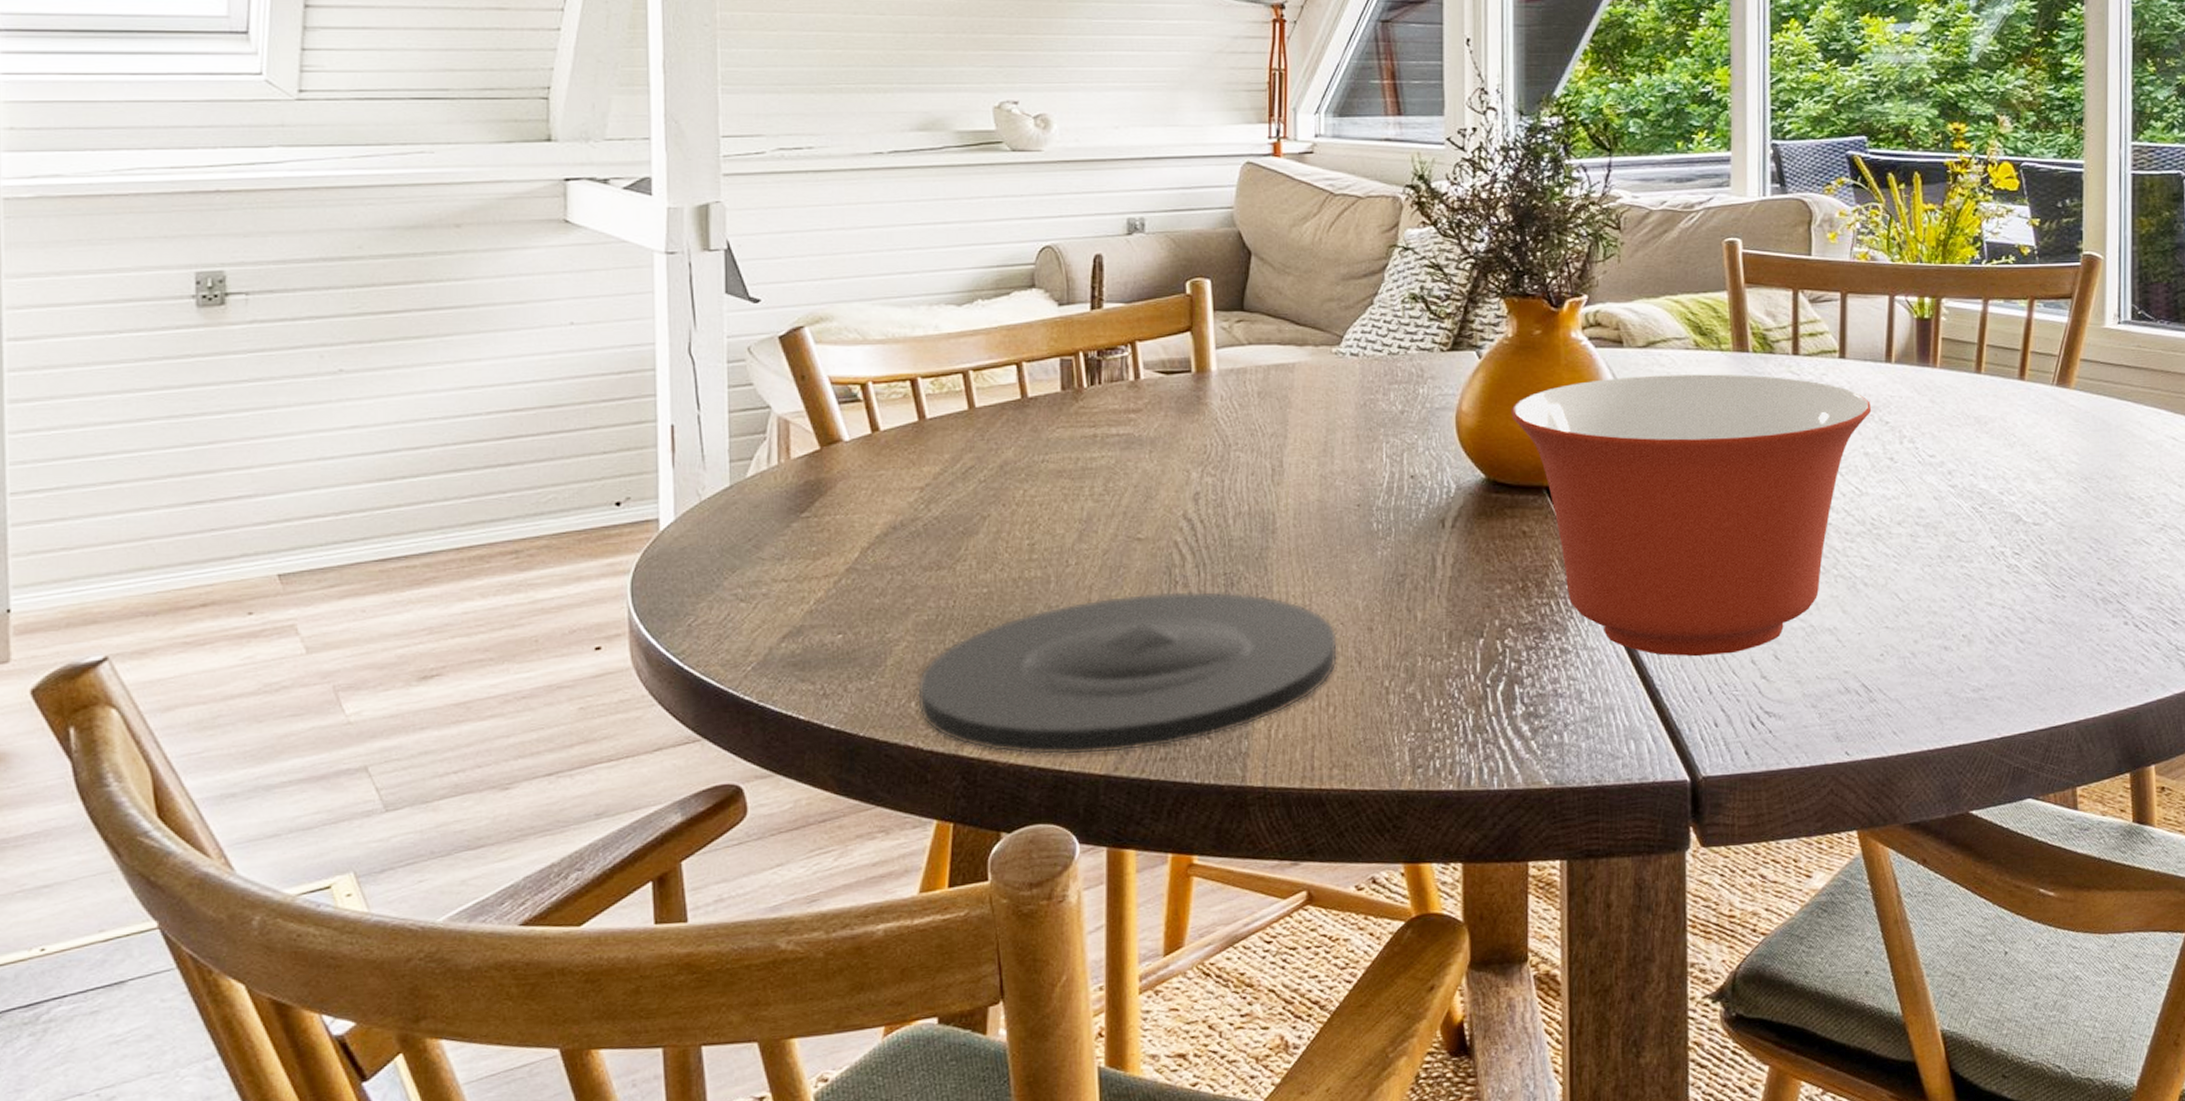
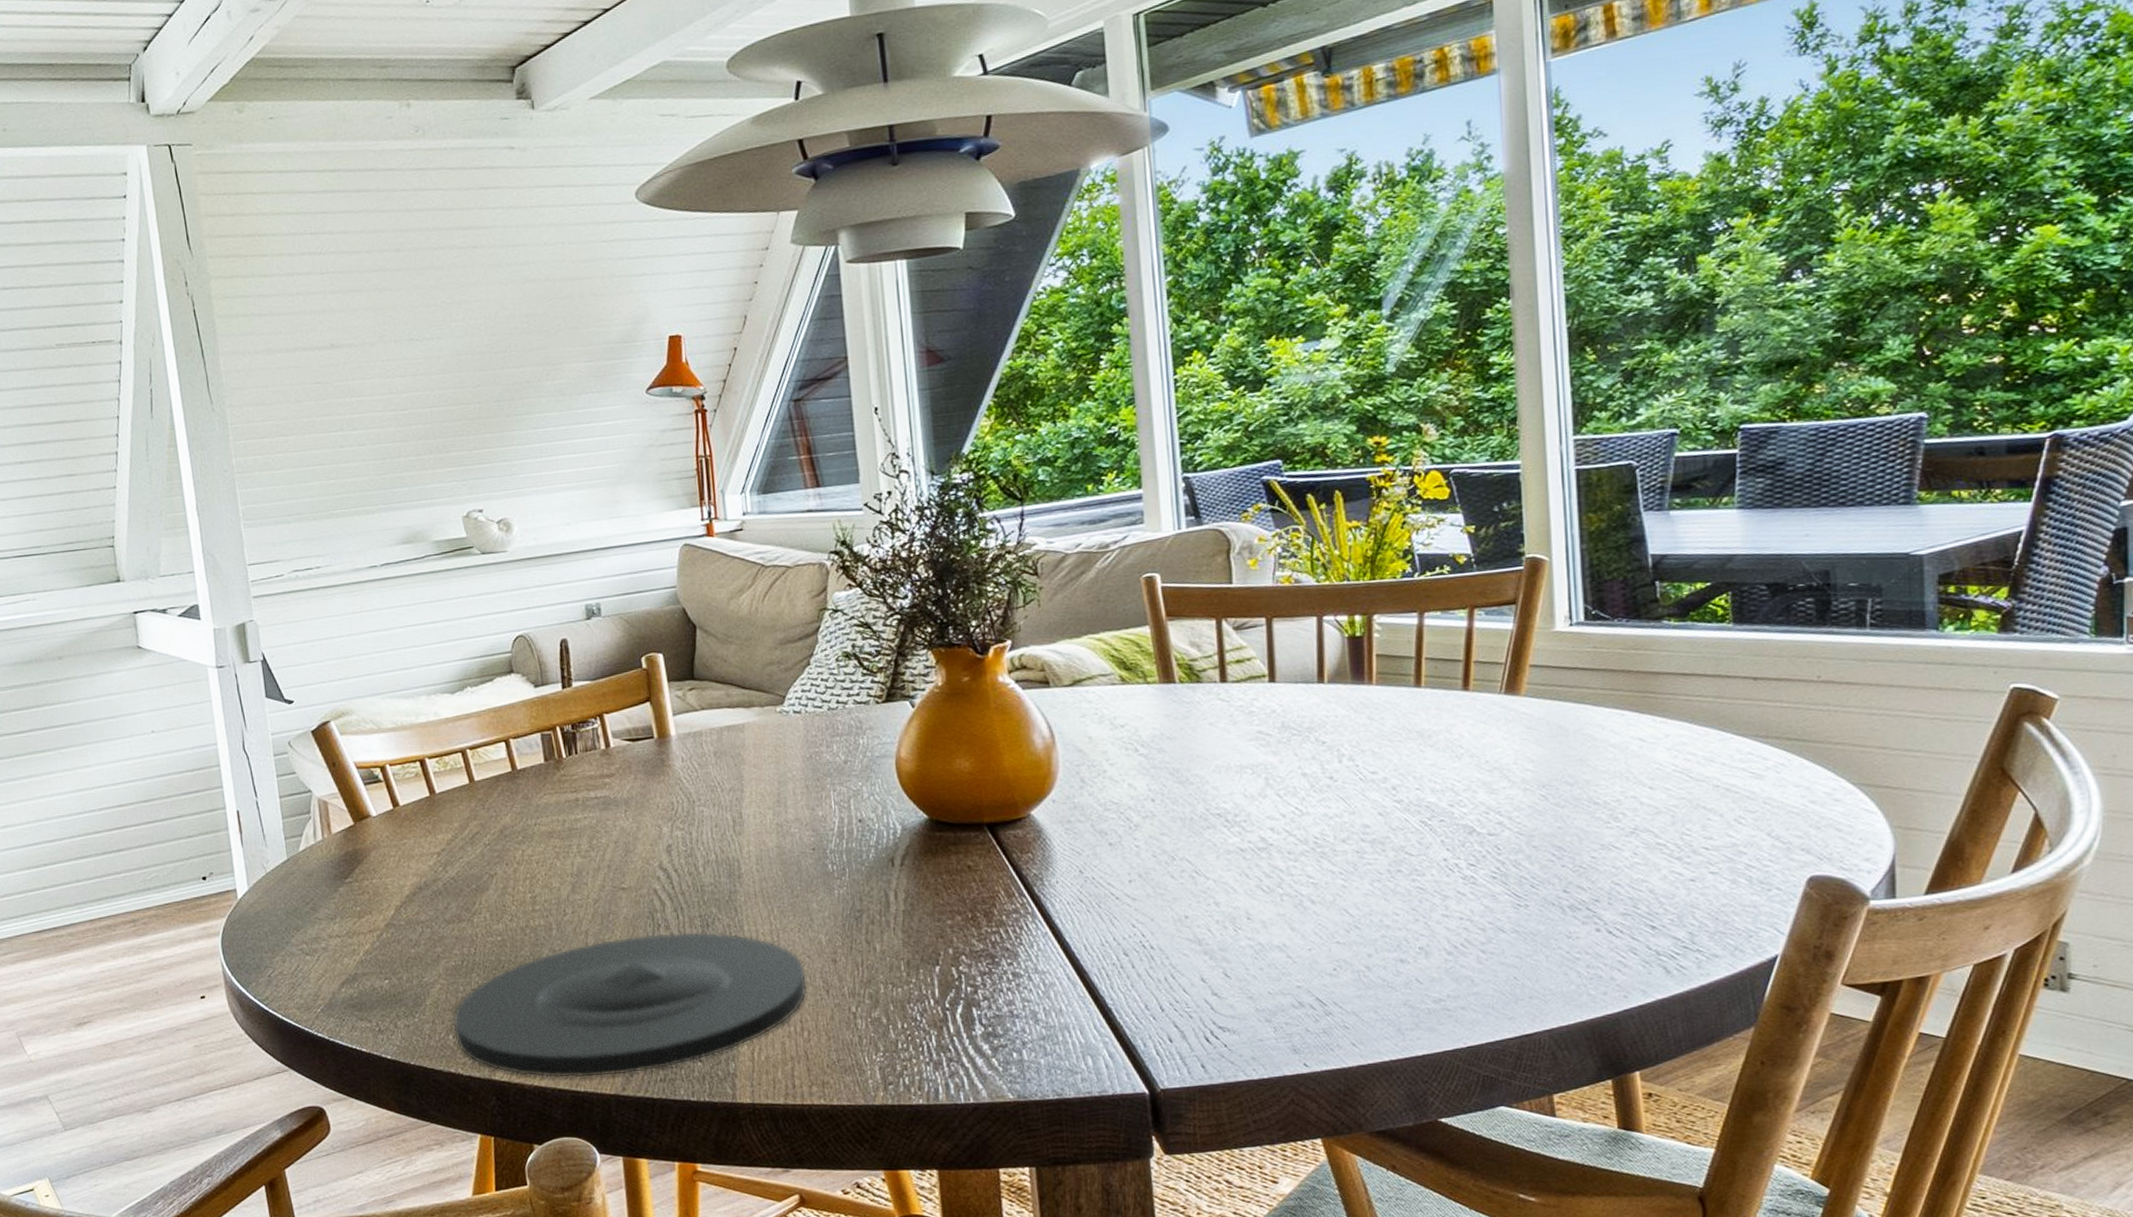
mixing bowl: present [1511,374,1872,657] -> none [947,705,1307,977]

